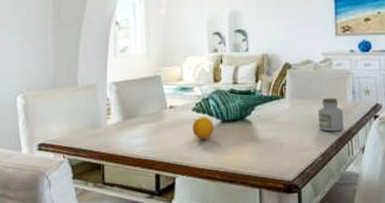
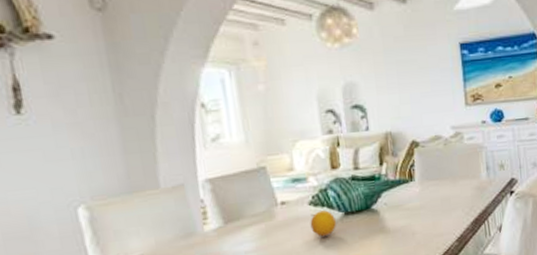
jar: present [318,97,344,132] -> none [451,175,479,214]

